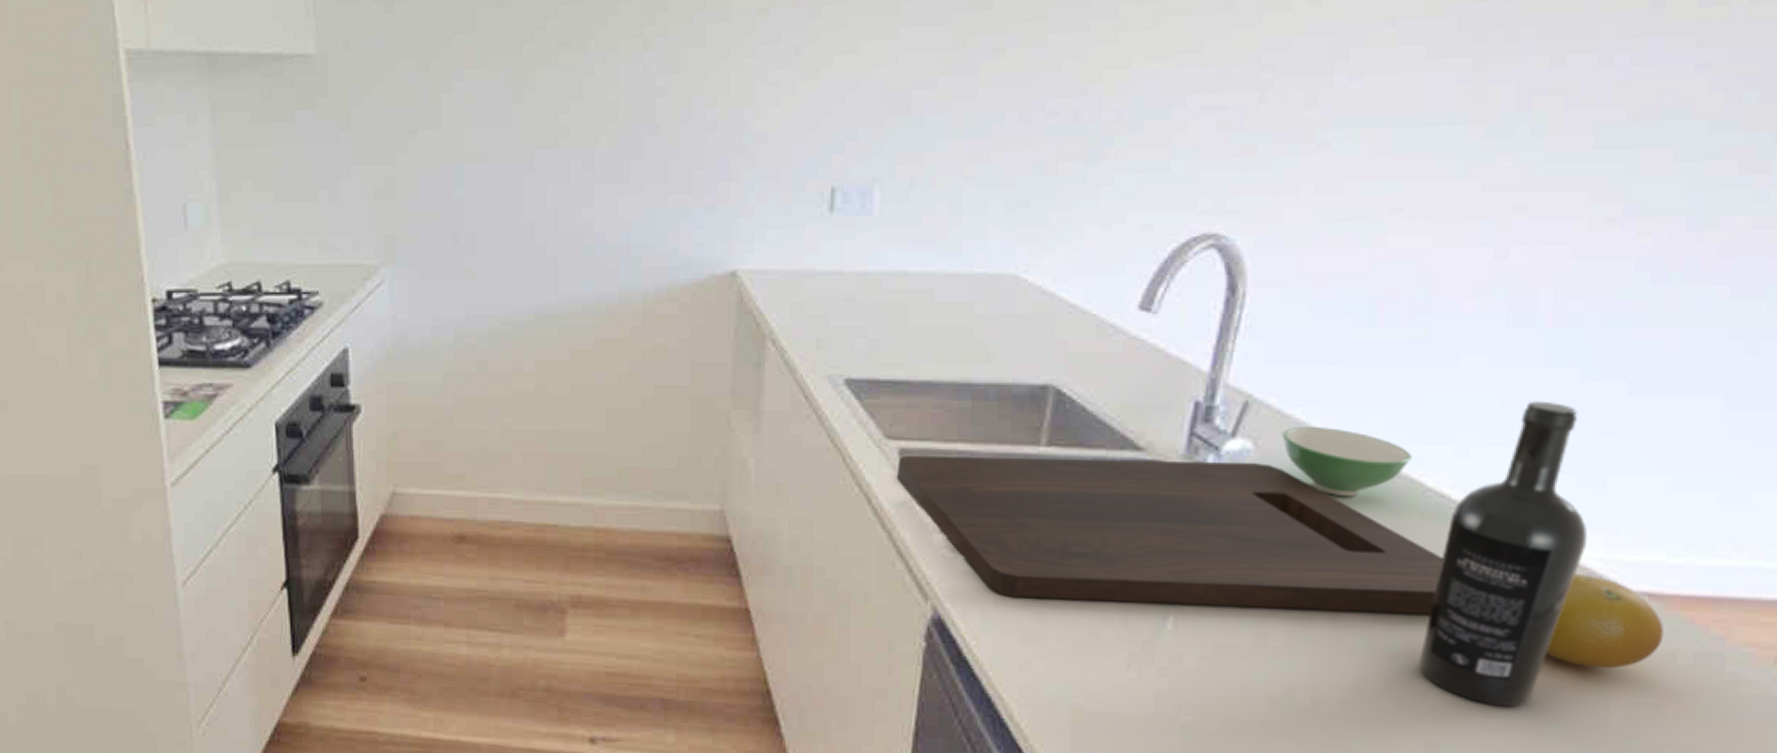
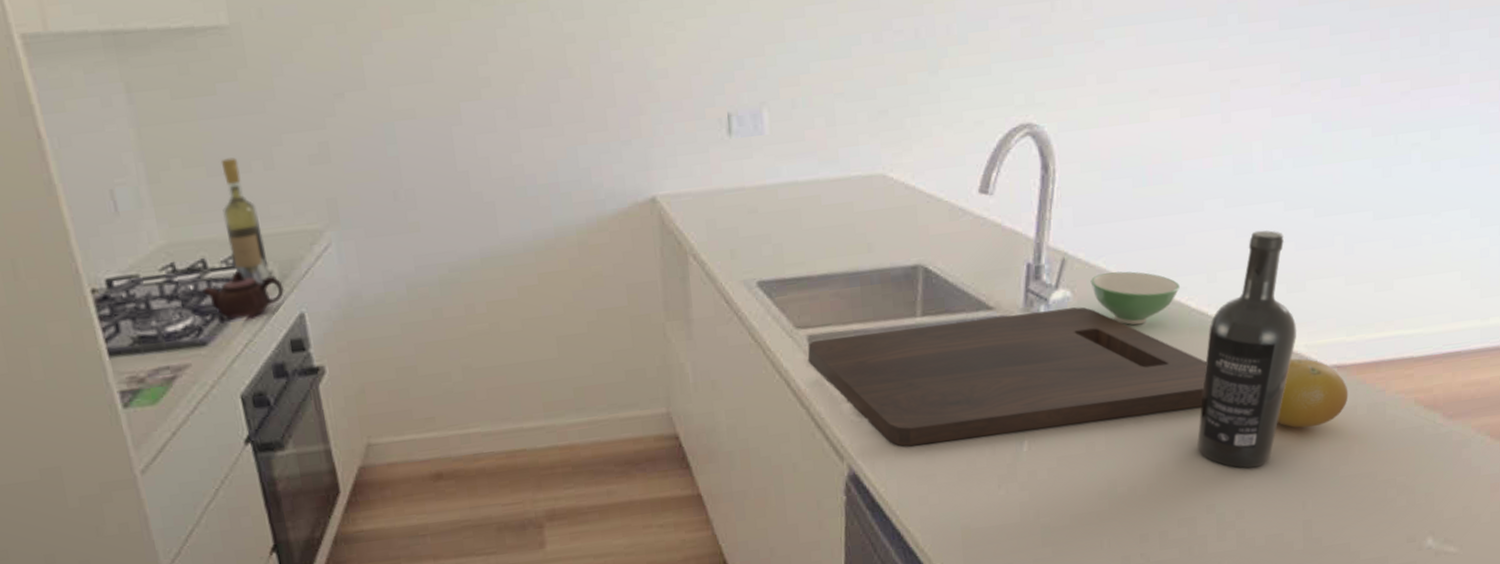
teapot: none [254,298,333,347] -> present [202,271,285,320]
bottle: none [284,185,320,313] -> present [220,157,270,284]

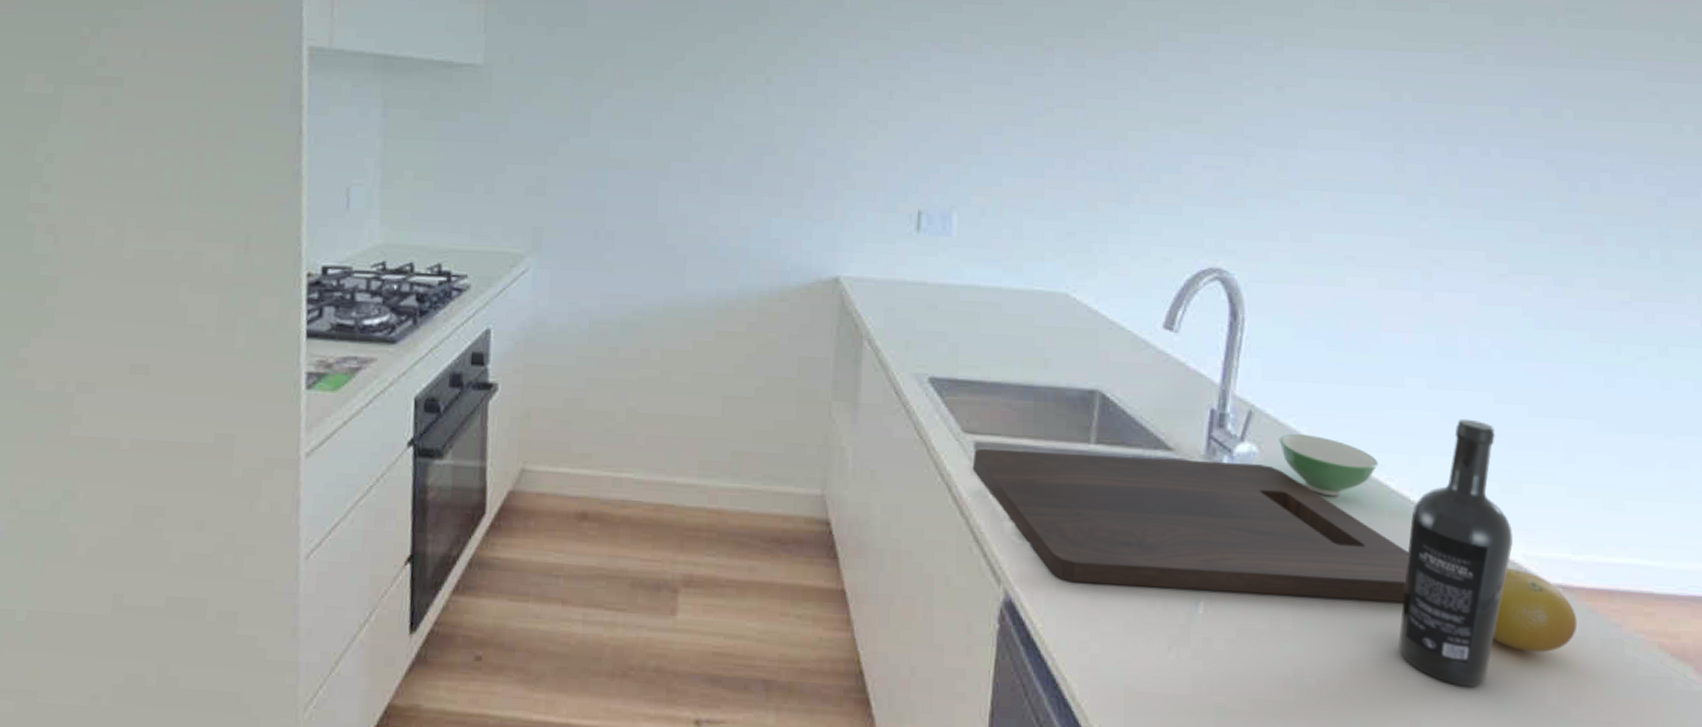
teapot: present [202,271,285,320] -> none [404,279,478,326]
bottle: present [220,157,270,284] -> none [437,177,471,295]

